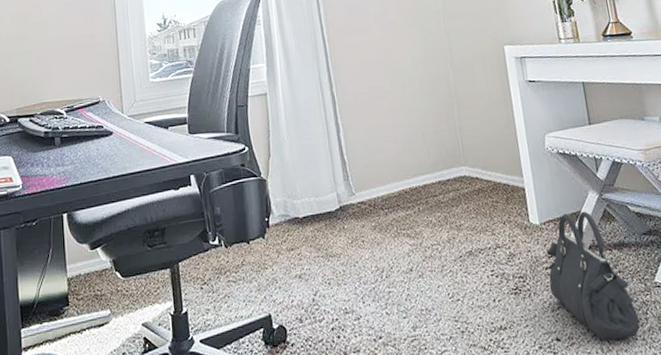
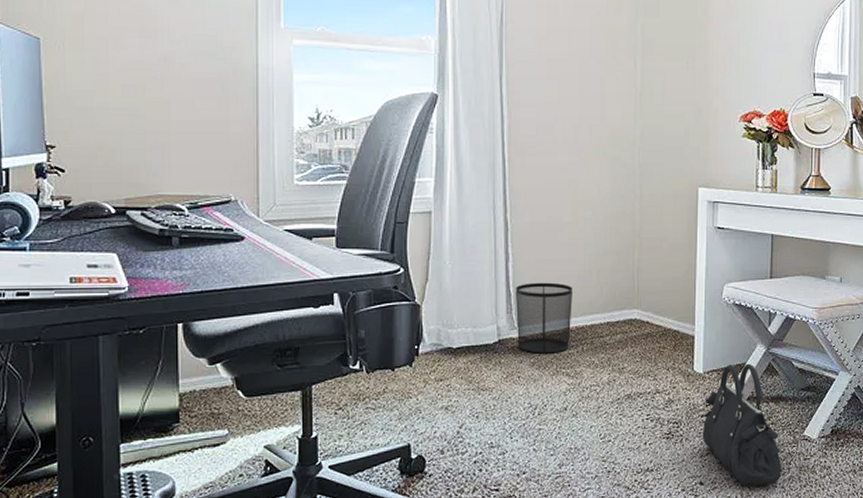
waste bin: none [348,147,406,218] -> present [515,282,572,354]

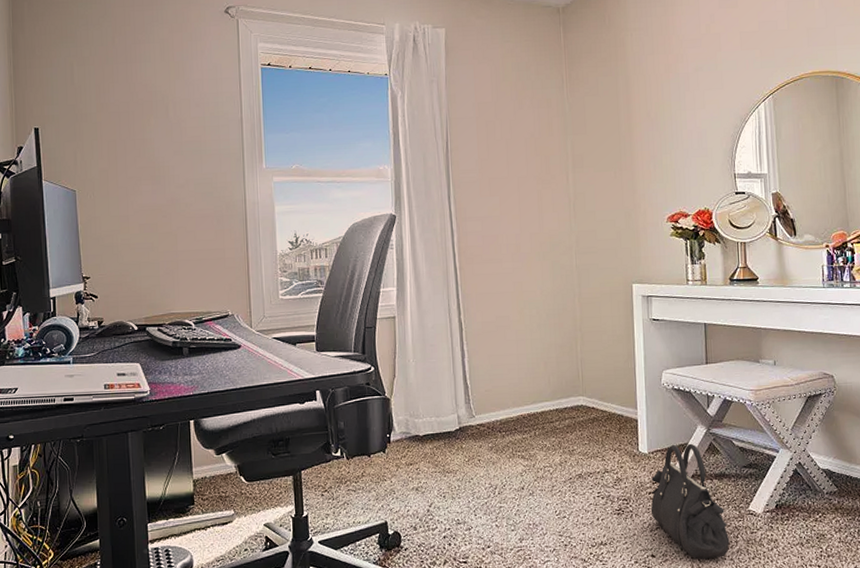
waste bin: present [515,282,572,354] -> none [471,374,524,439]

